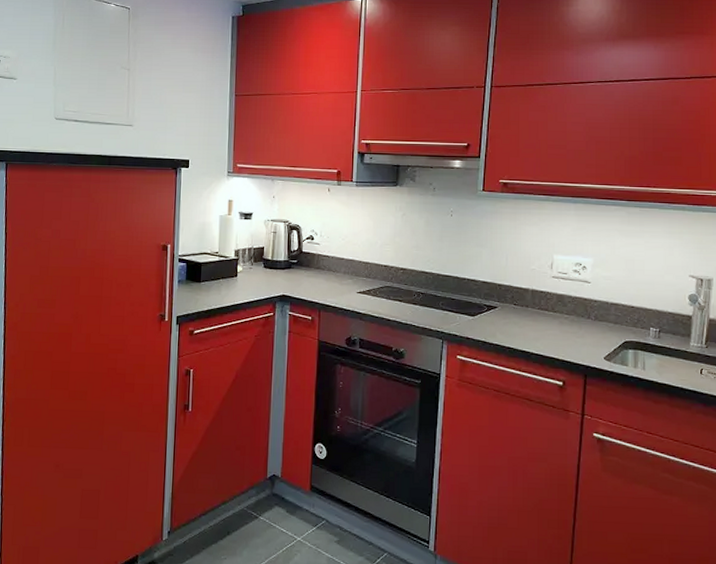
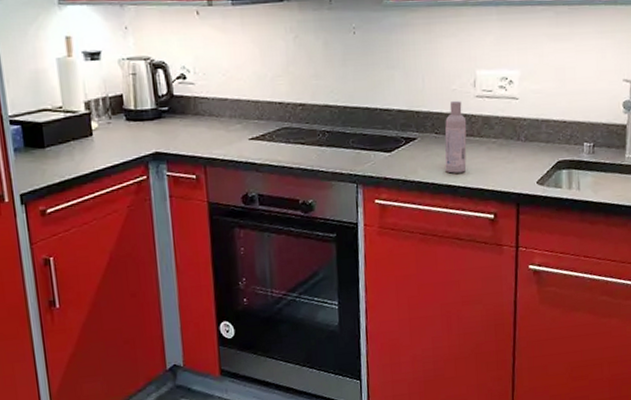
bottle: none [521,278,543,341] -> present [444,100,467,174]

